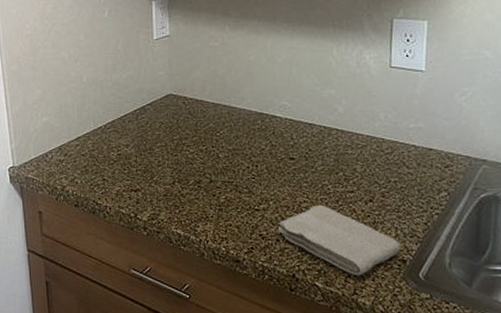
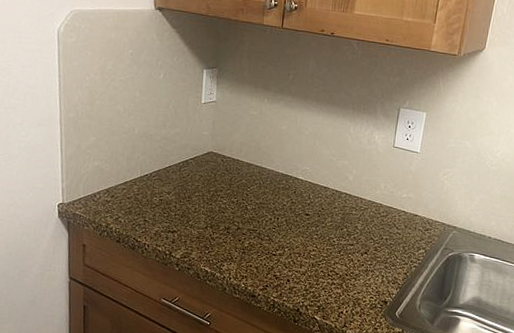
washcloth: present [277,204,401,275] -> none [289,253,385,312]

